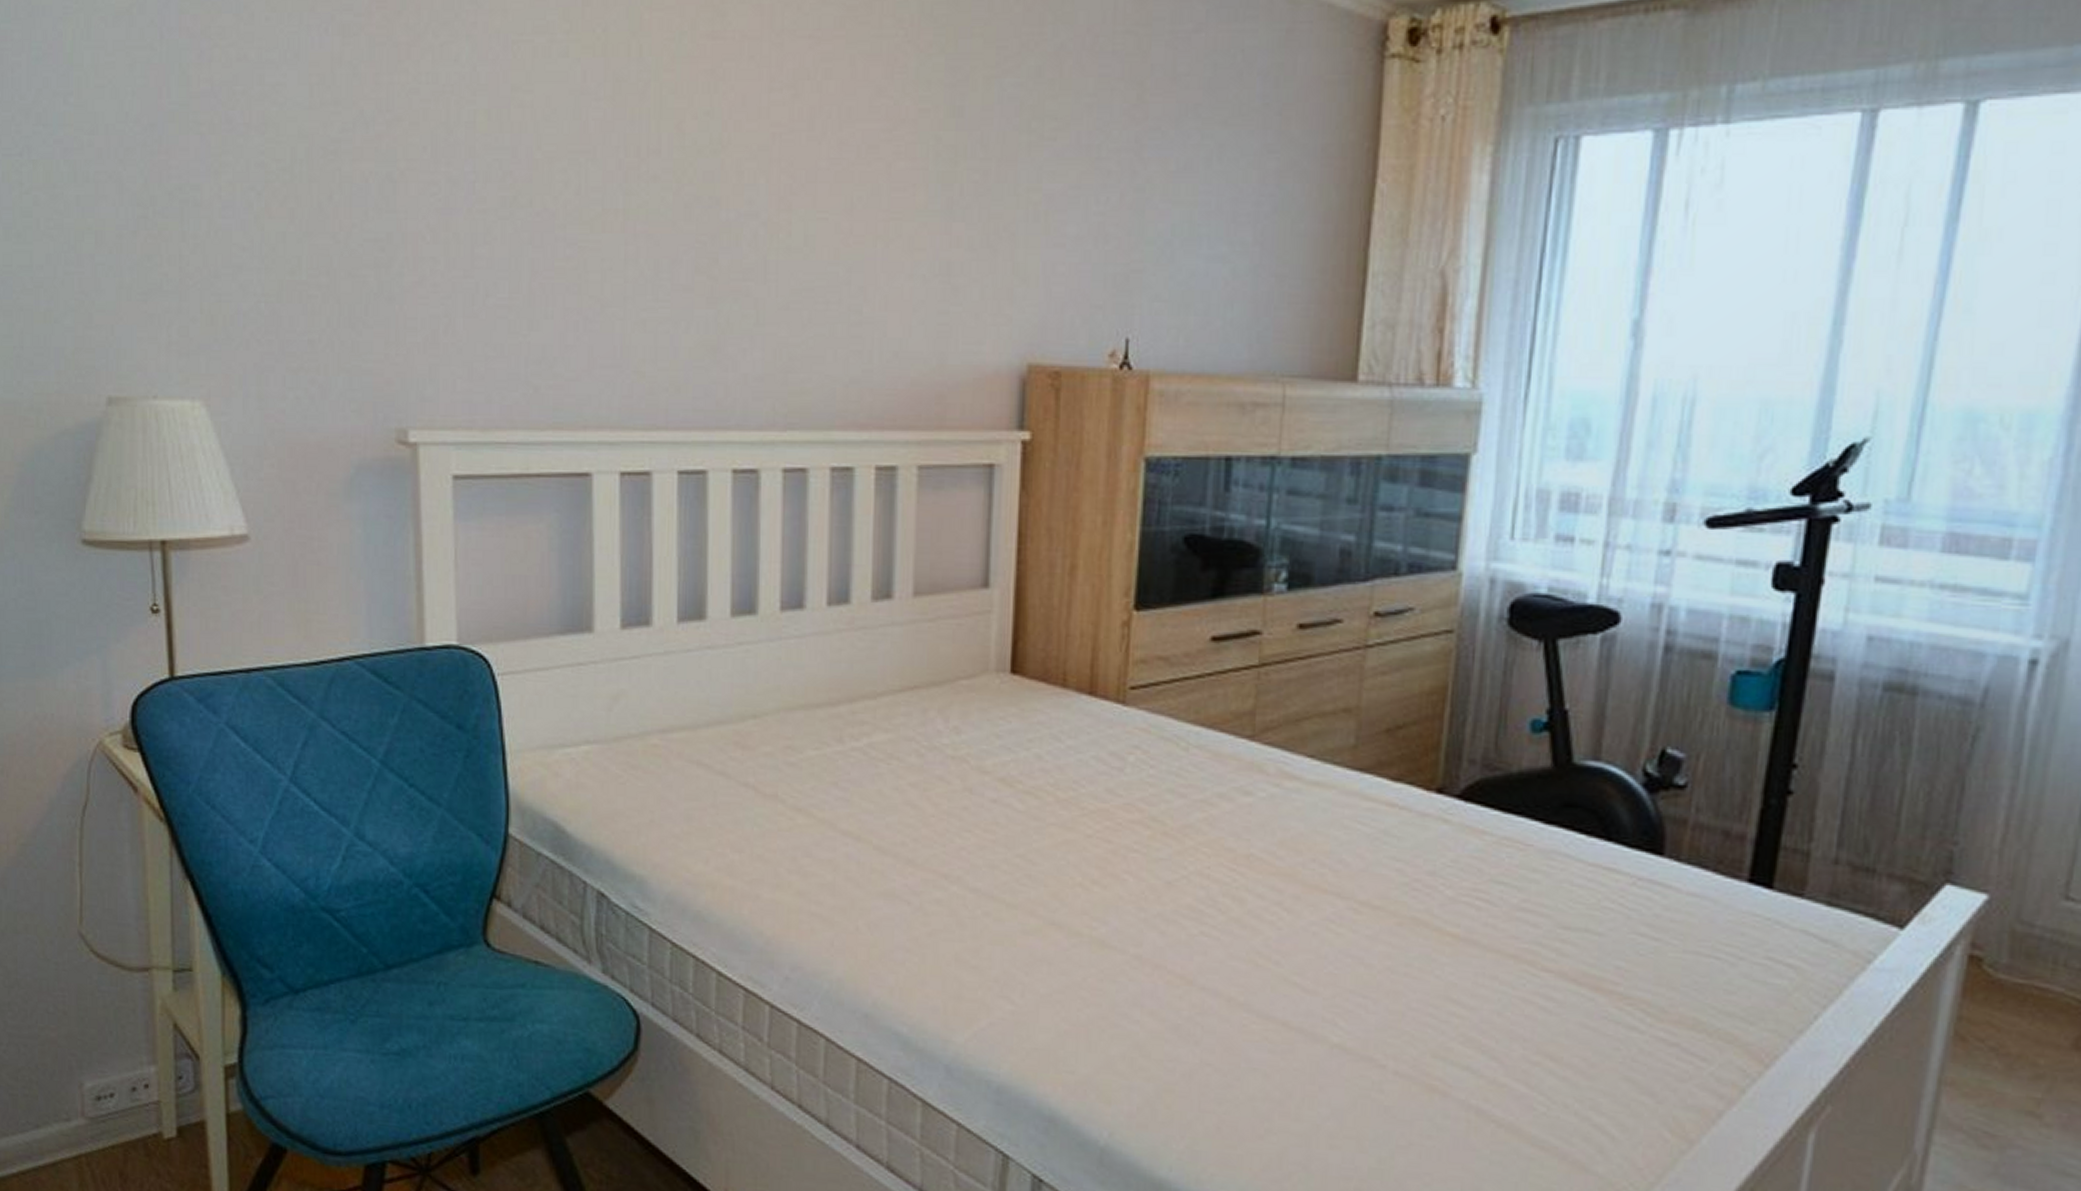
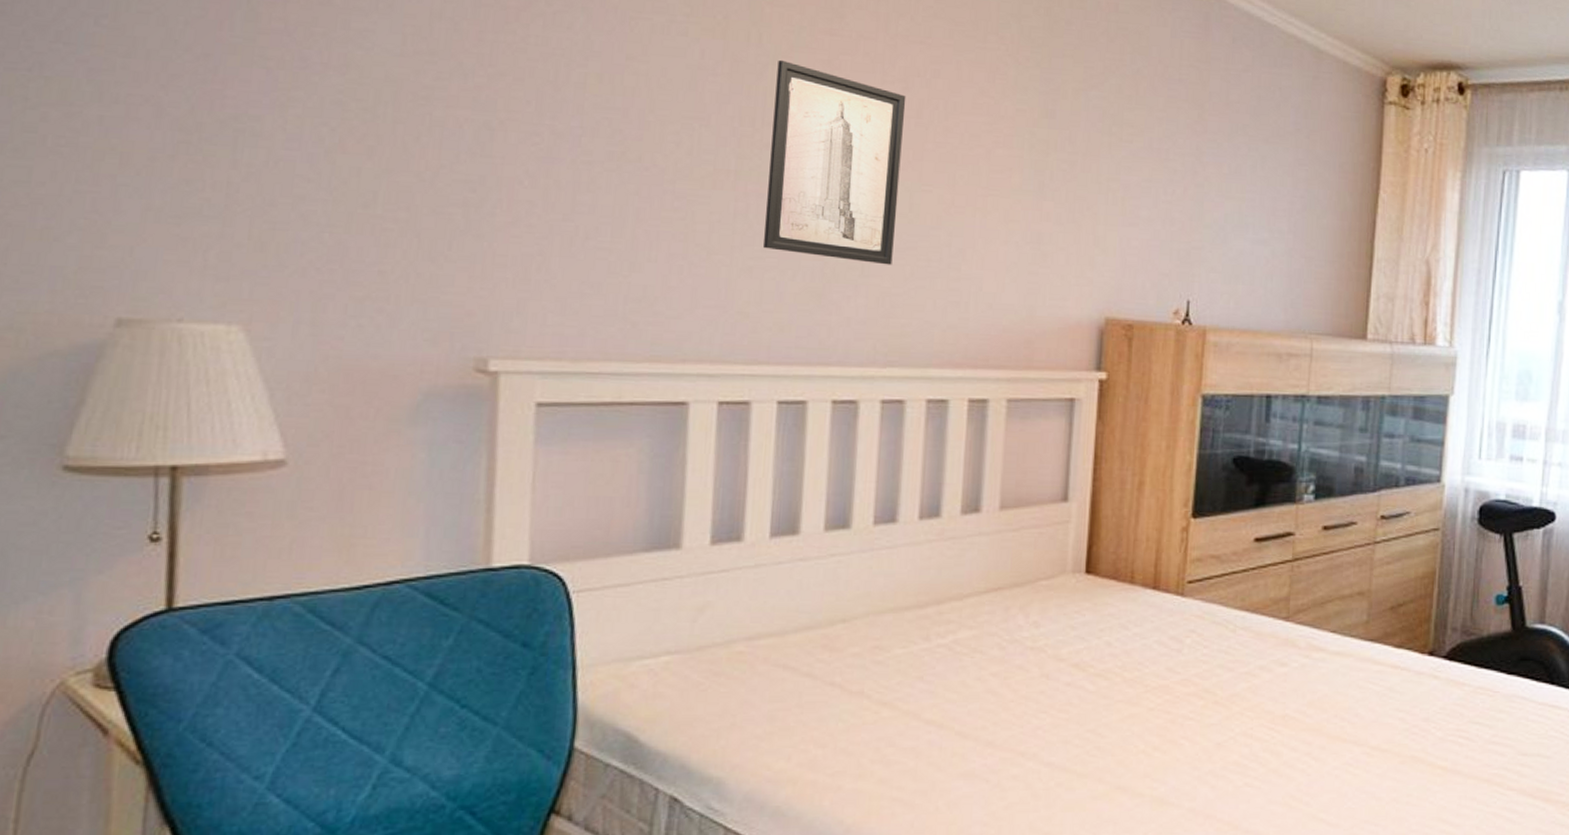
wall art: none [656,74,796,311] -> present [764,60,906,265]

